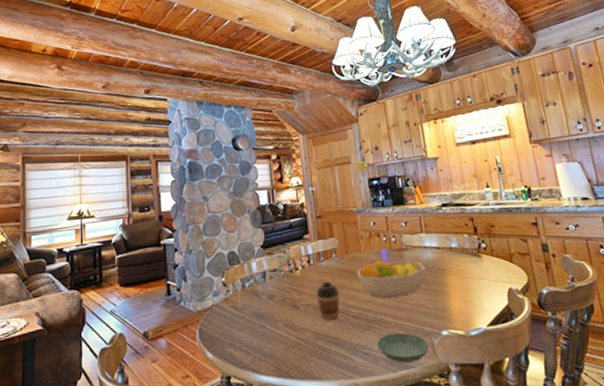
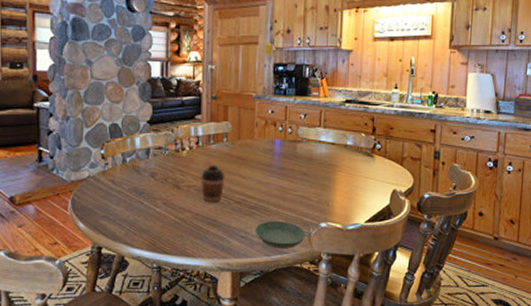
fruit bowl: present [356,259,427,299] -> none [246,149,317,188]

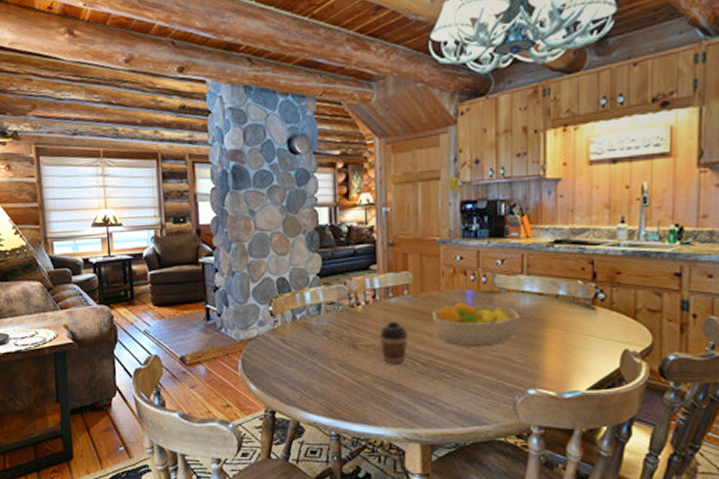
fruit bowl: none [246,149,317,188] -> present [432,301,520,348]
saucer: present [255,220,307,249] -> none [446,386,511,419]

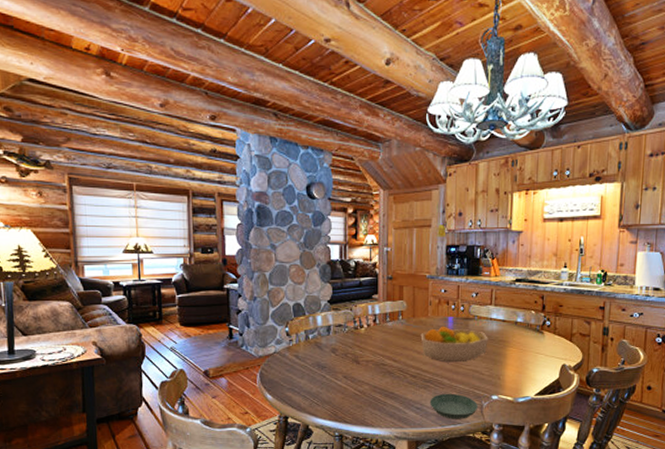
coffee cup: present [378,322,408,364] -> none [377,342,401,376]
saucer: none [446,386,511,419] -> present [429,393,479,419]

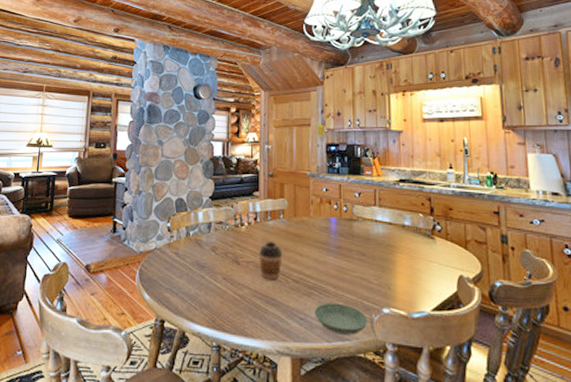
coffee cup: none [377,342,401,376] -> present [258,242,283,280]
fruit bowl: present [420,326,488,363] -> none [302,226,375,268]

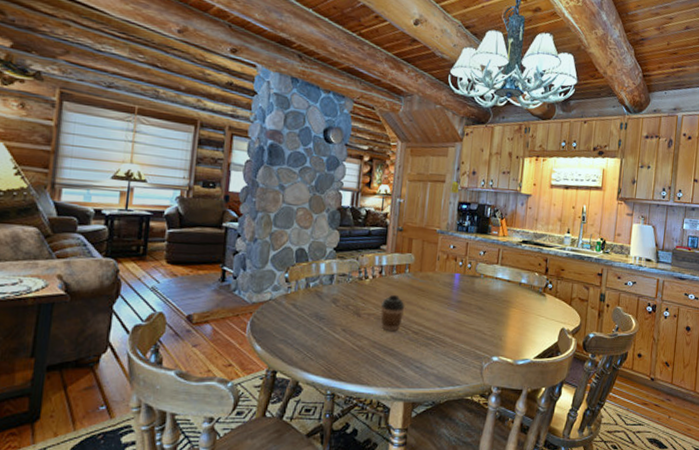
saucer: present [314,302,369,335] -> none [429,352,479,381]

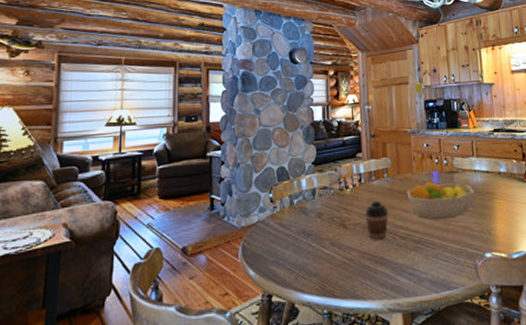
fruit bowl: none [426,282,493,321] -> present [407,181,475,220]

